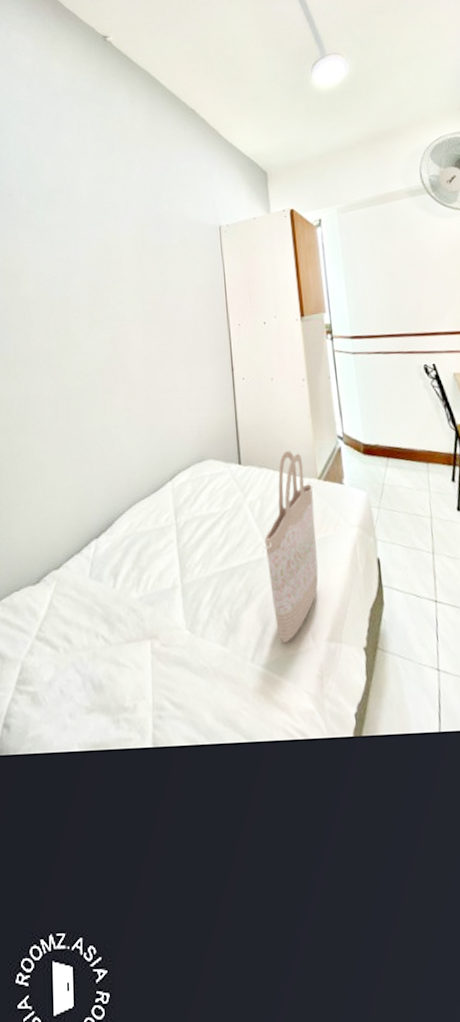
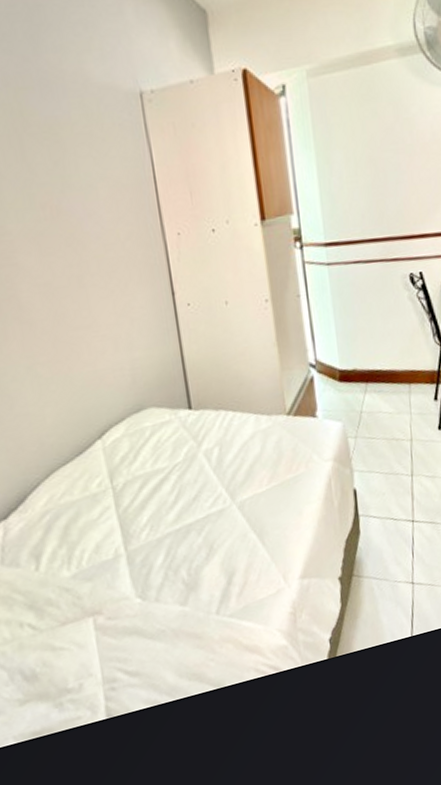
shopping bag: present [262,451,319,643] -> none [222,387,290,590]

